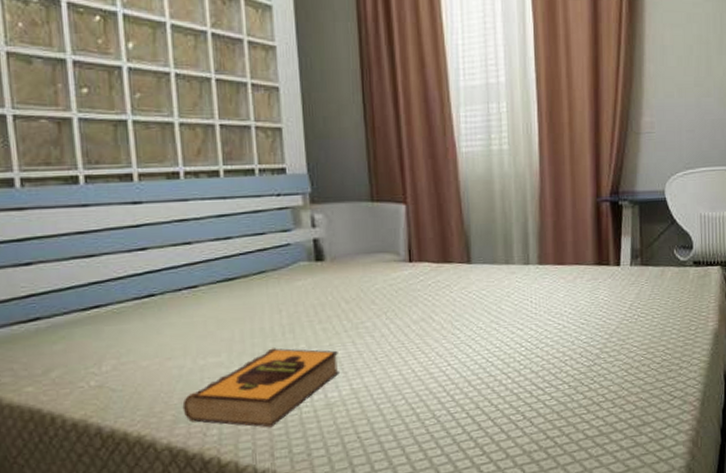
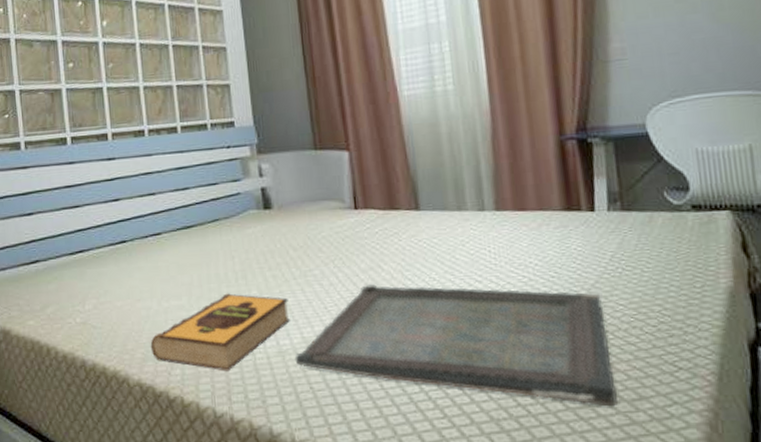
serving tray: none [343,333,627,433] -> present [295,283,618,407]

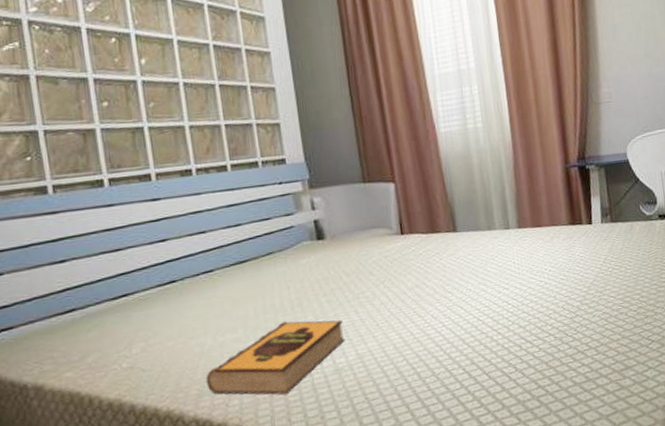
serving tray: present [295,283,618,407] -> none [350,290,611,382]

